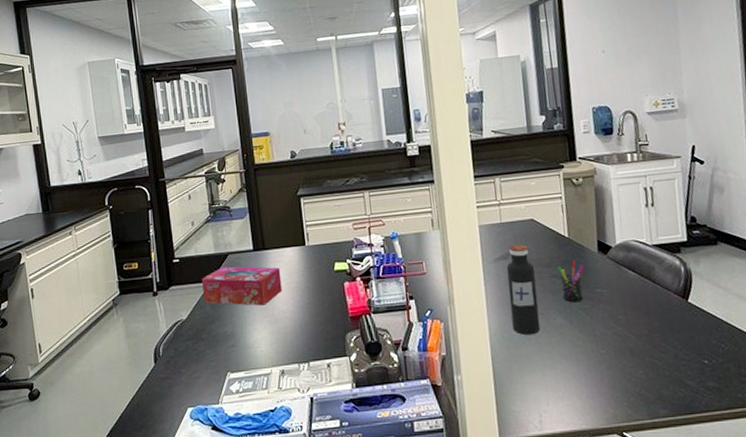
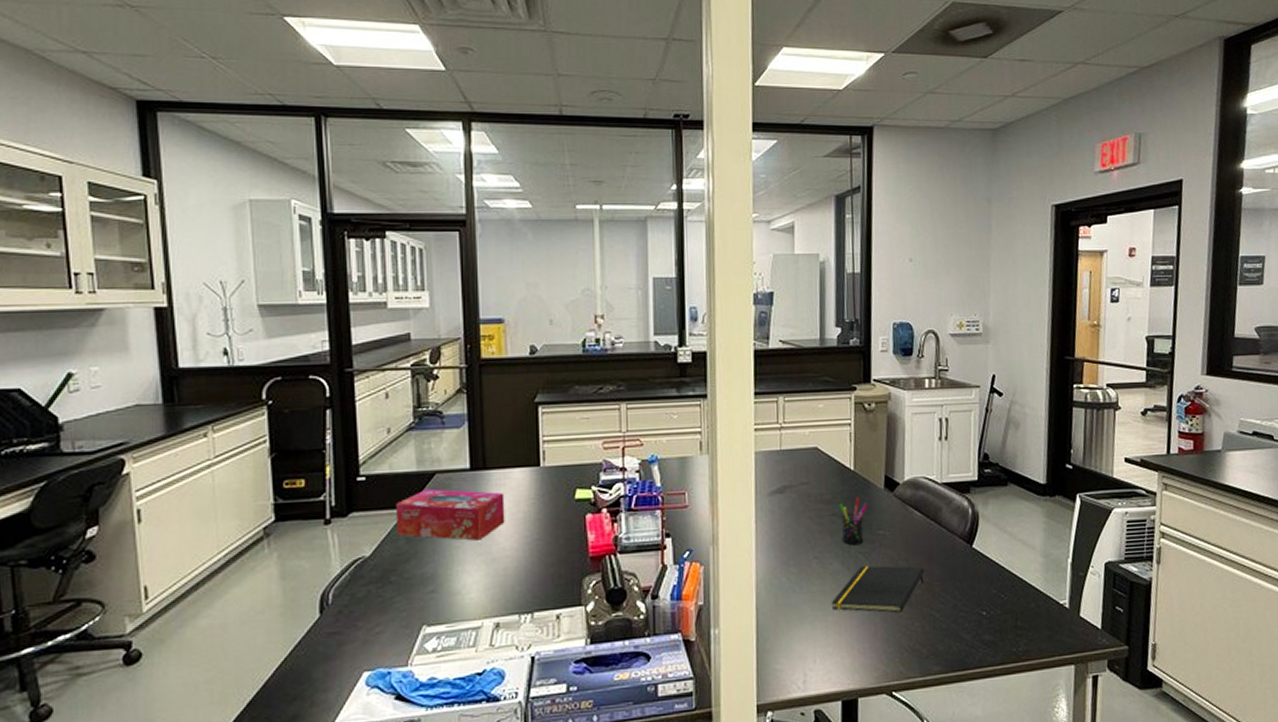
water bottle: present [506,244,541,336] -> none [782,475,814,582]
notepad: none [558,319,644,362] -> present [831,565,925,613]

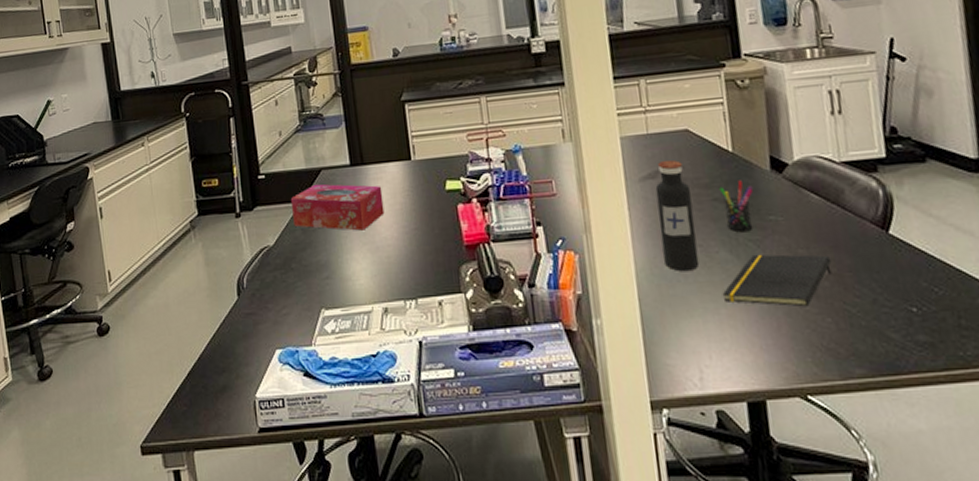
water bottle: none [782,475,814,582] -> present [655,160,700,272]

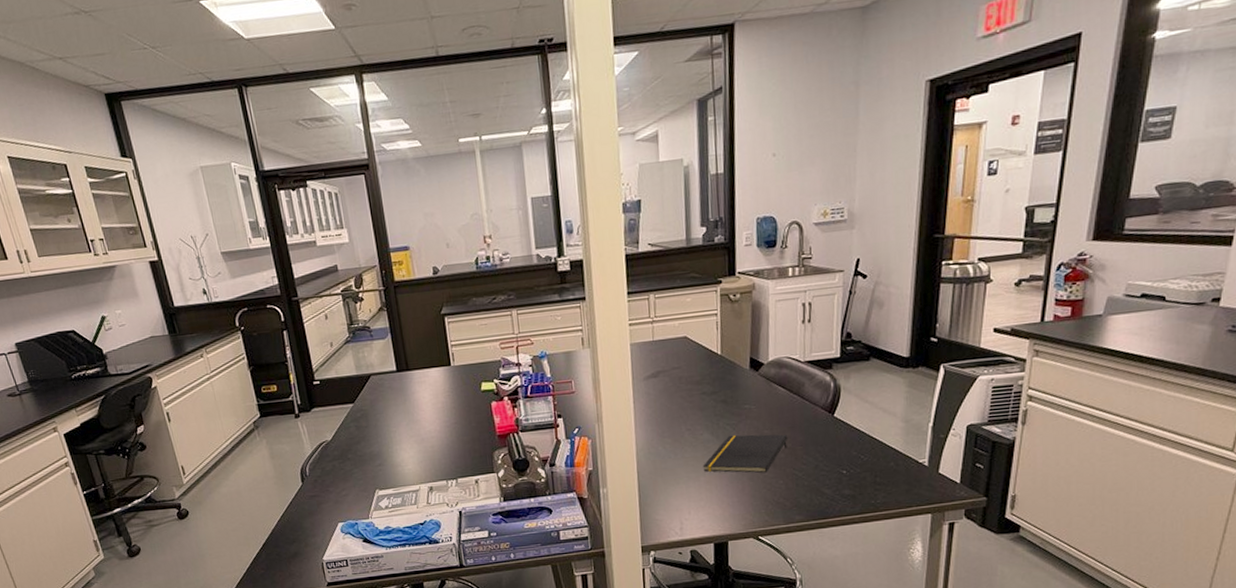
tissue box: present [290,184,385,231] -> none [344,387,428,426]
water bottle: present [655,160,700,272] -> none [656,362,687,450]
pen holder: present [718,180,754,233] -> none [707,377,735,419]

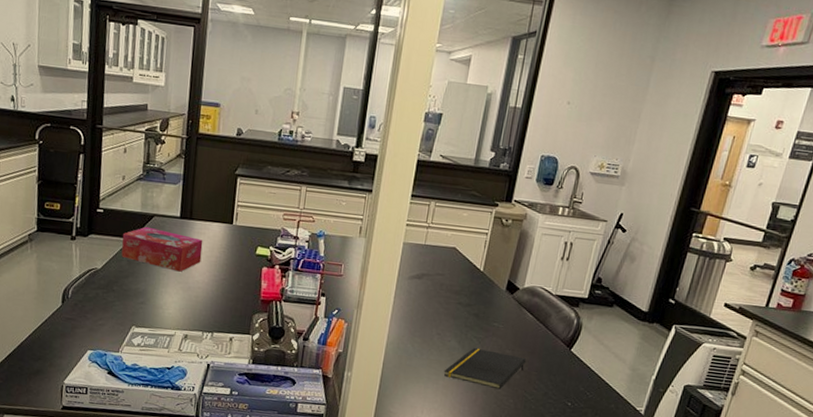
tissue box: none [344,387,428,426] -> present [121,226,203,272]

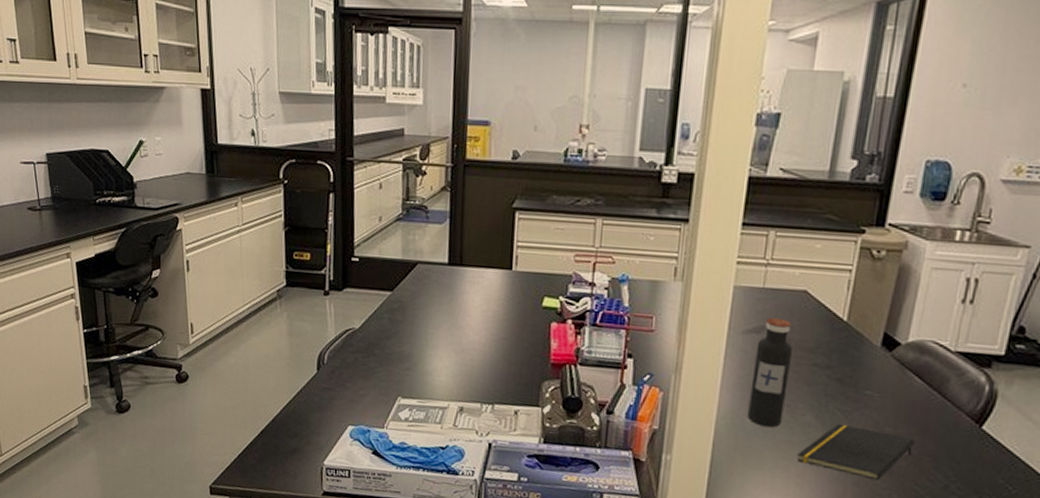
tissue box: present [121,226,203,272] -> none [381,276,477,331]
water bottle: none [409,267,445,351] -> present [748,317,794,428]

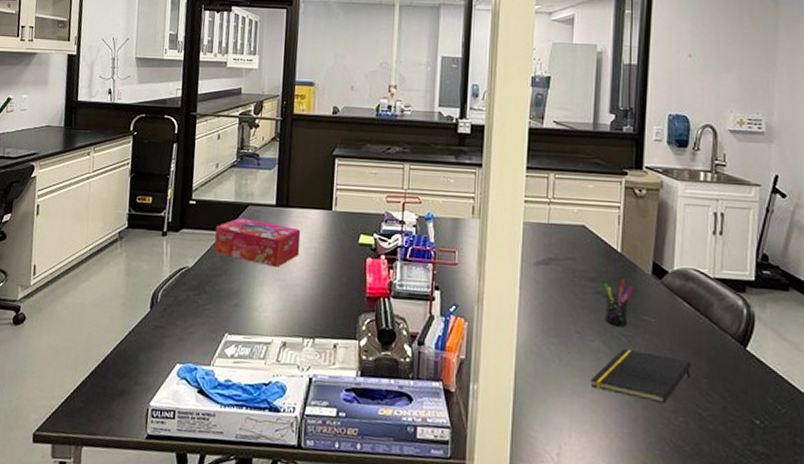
tissue box: none [381,276,477,331] -> present [214,217,301,267]
water bottle: present [748,317,794,428] -> none [544,249,578,355]
pen holder: none [819,350,858,402] -> present [603,279,634,327]

